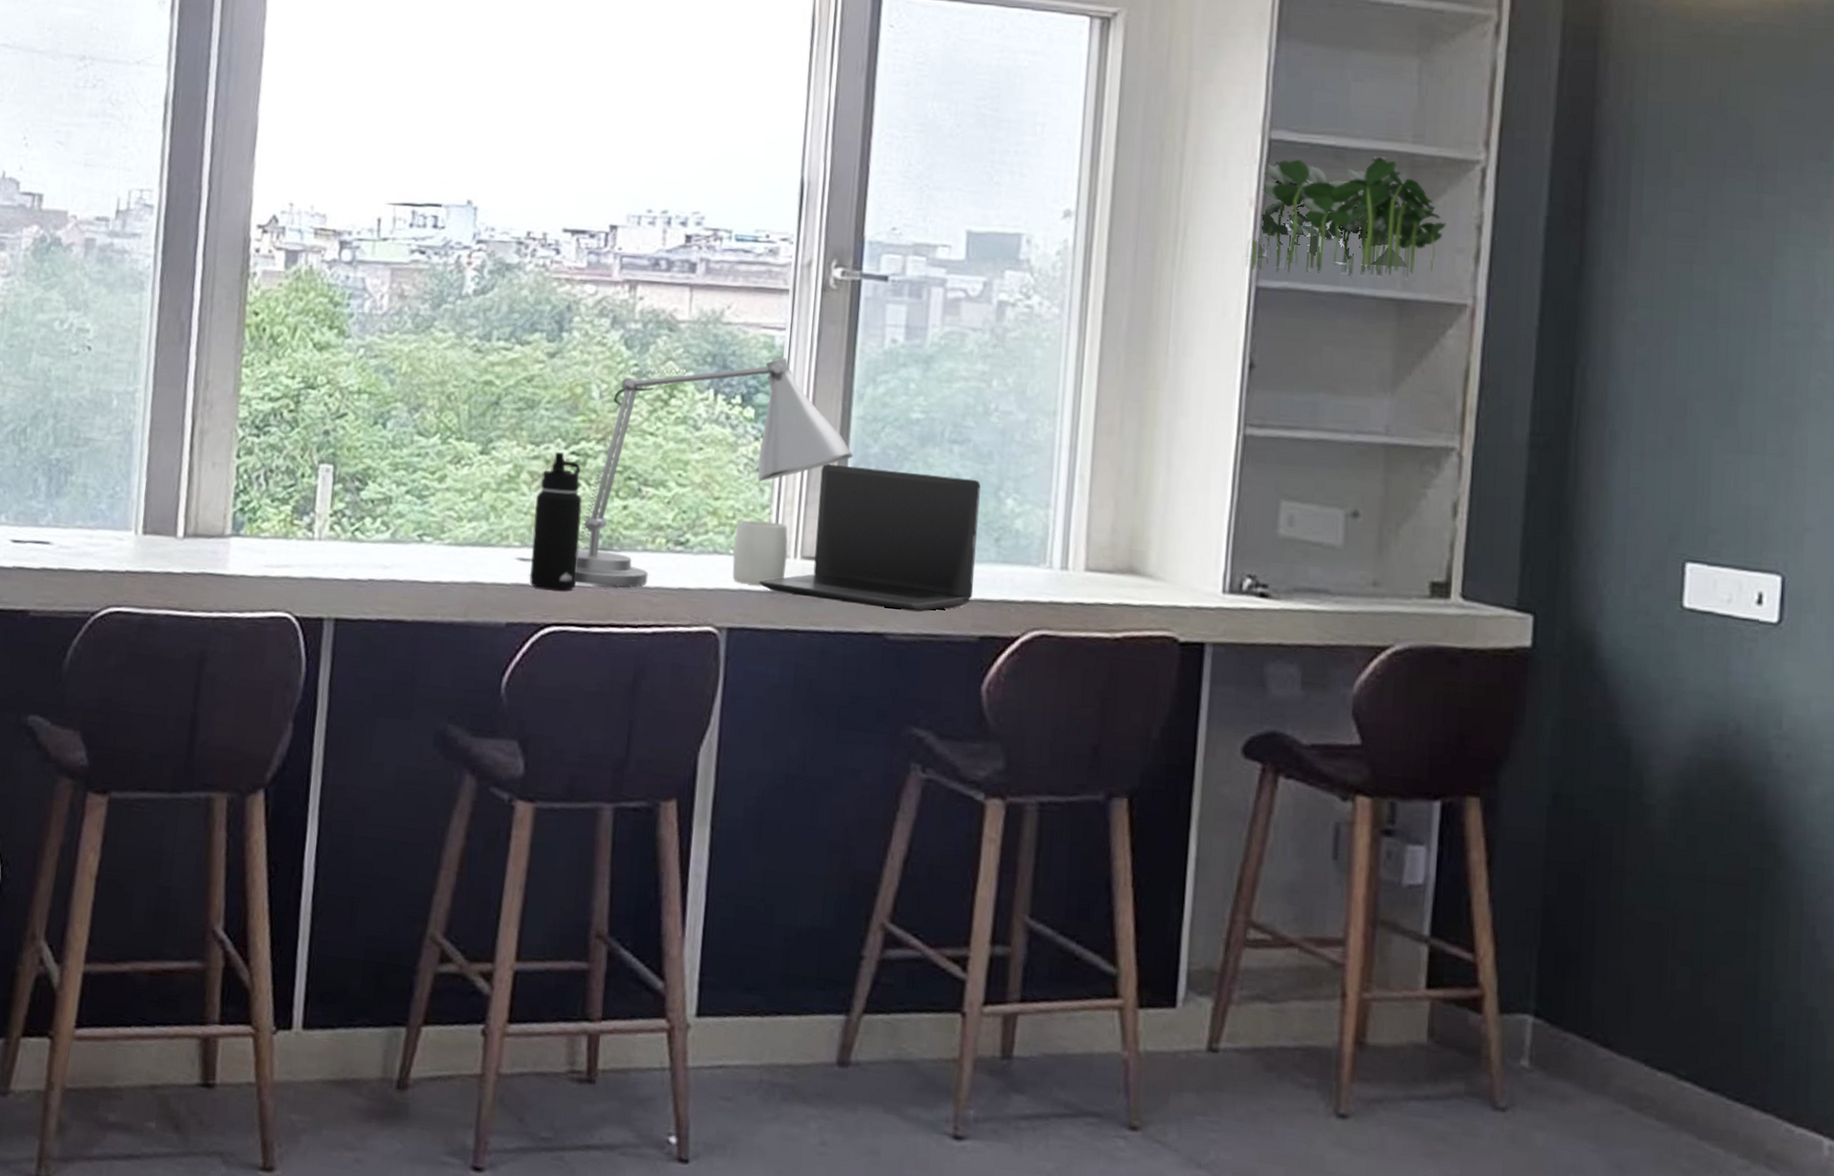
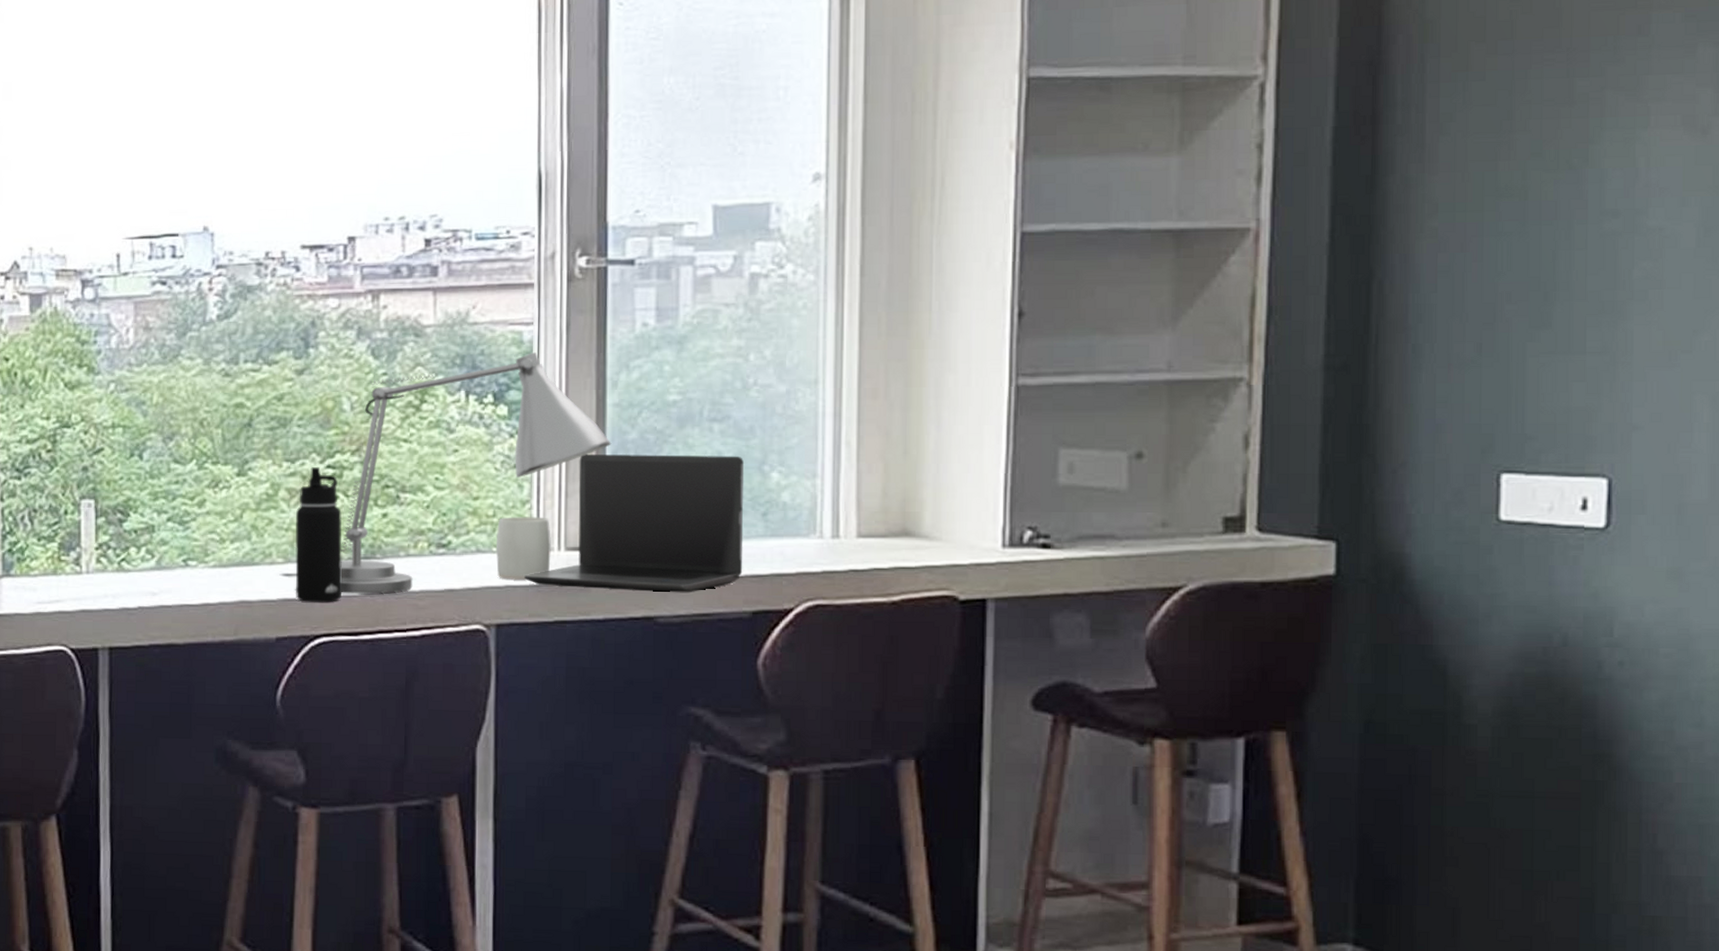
plant: present [1246,156,1446,278] -> none [1009,82,1224,215]

